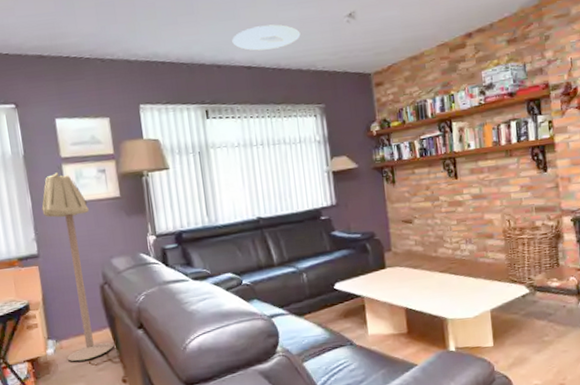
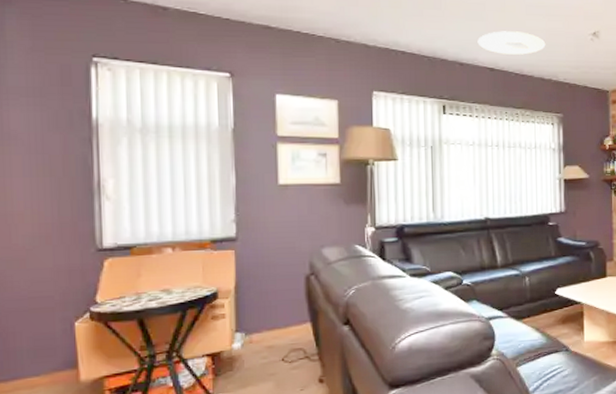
floor lamp: present [41,172,113,362] -> none [247,151,313,358]

